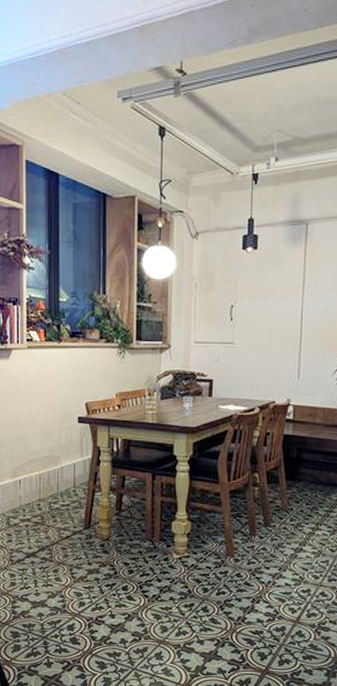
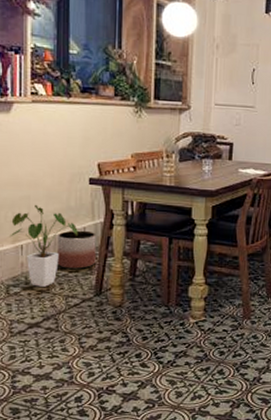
house plant: none [9,442,69,519] -> present [9,204,78,287]
planter: none [51,466,85,503] -> present [57,230,96,269]

